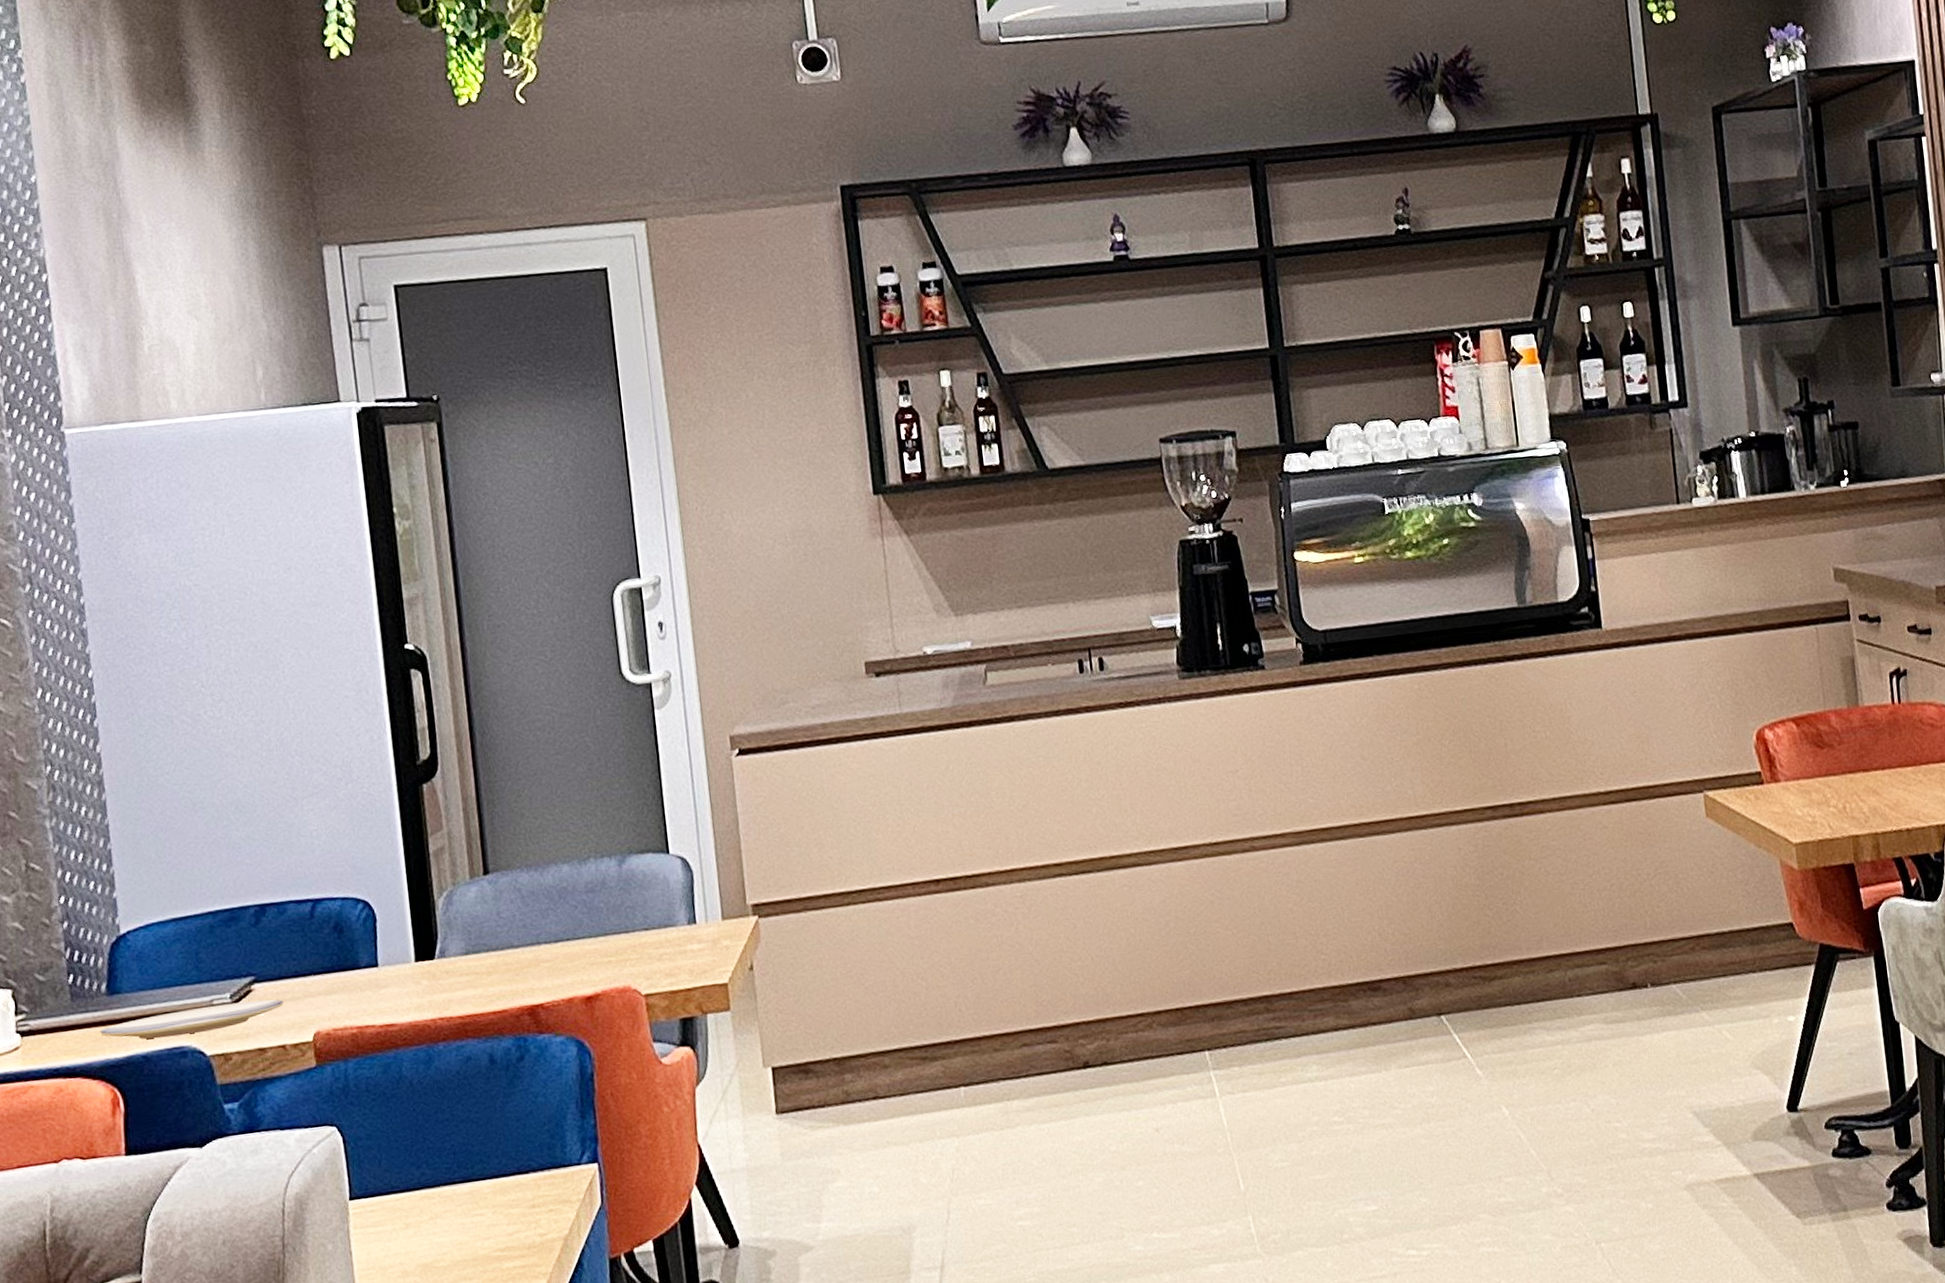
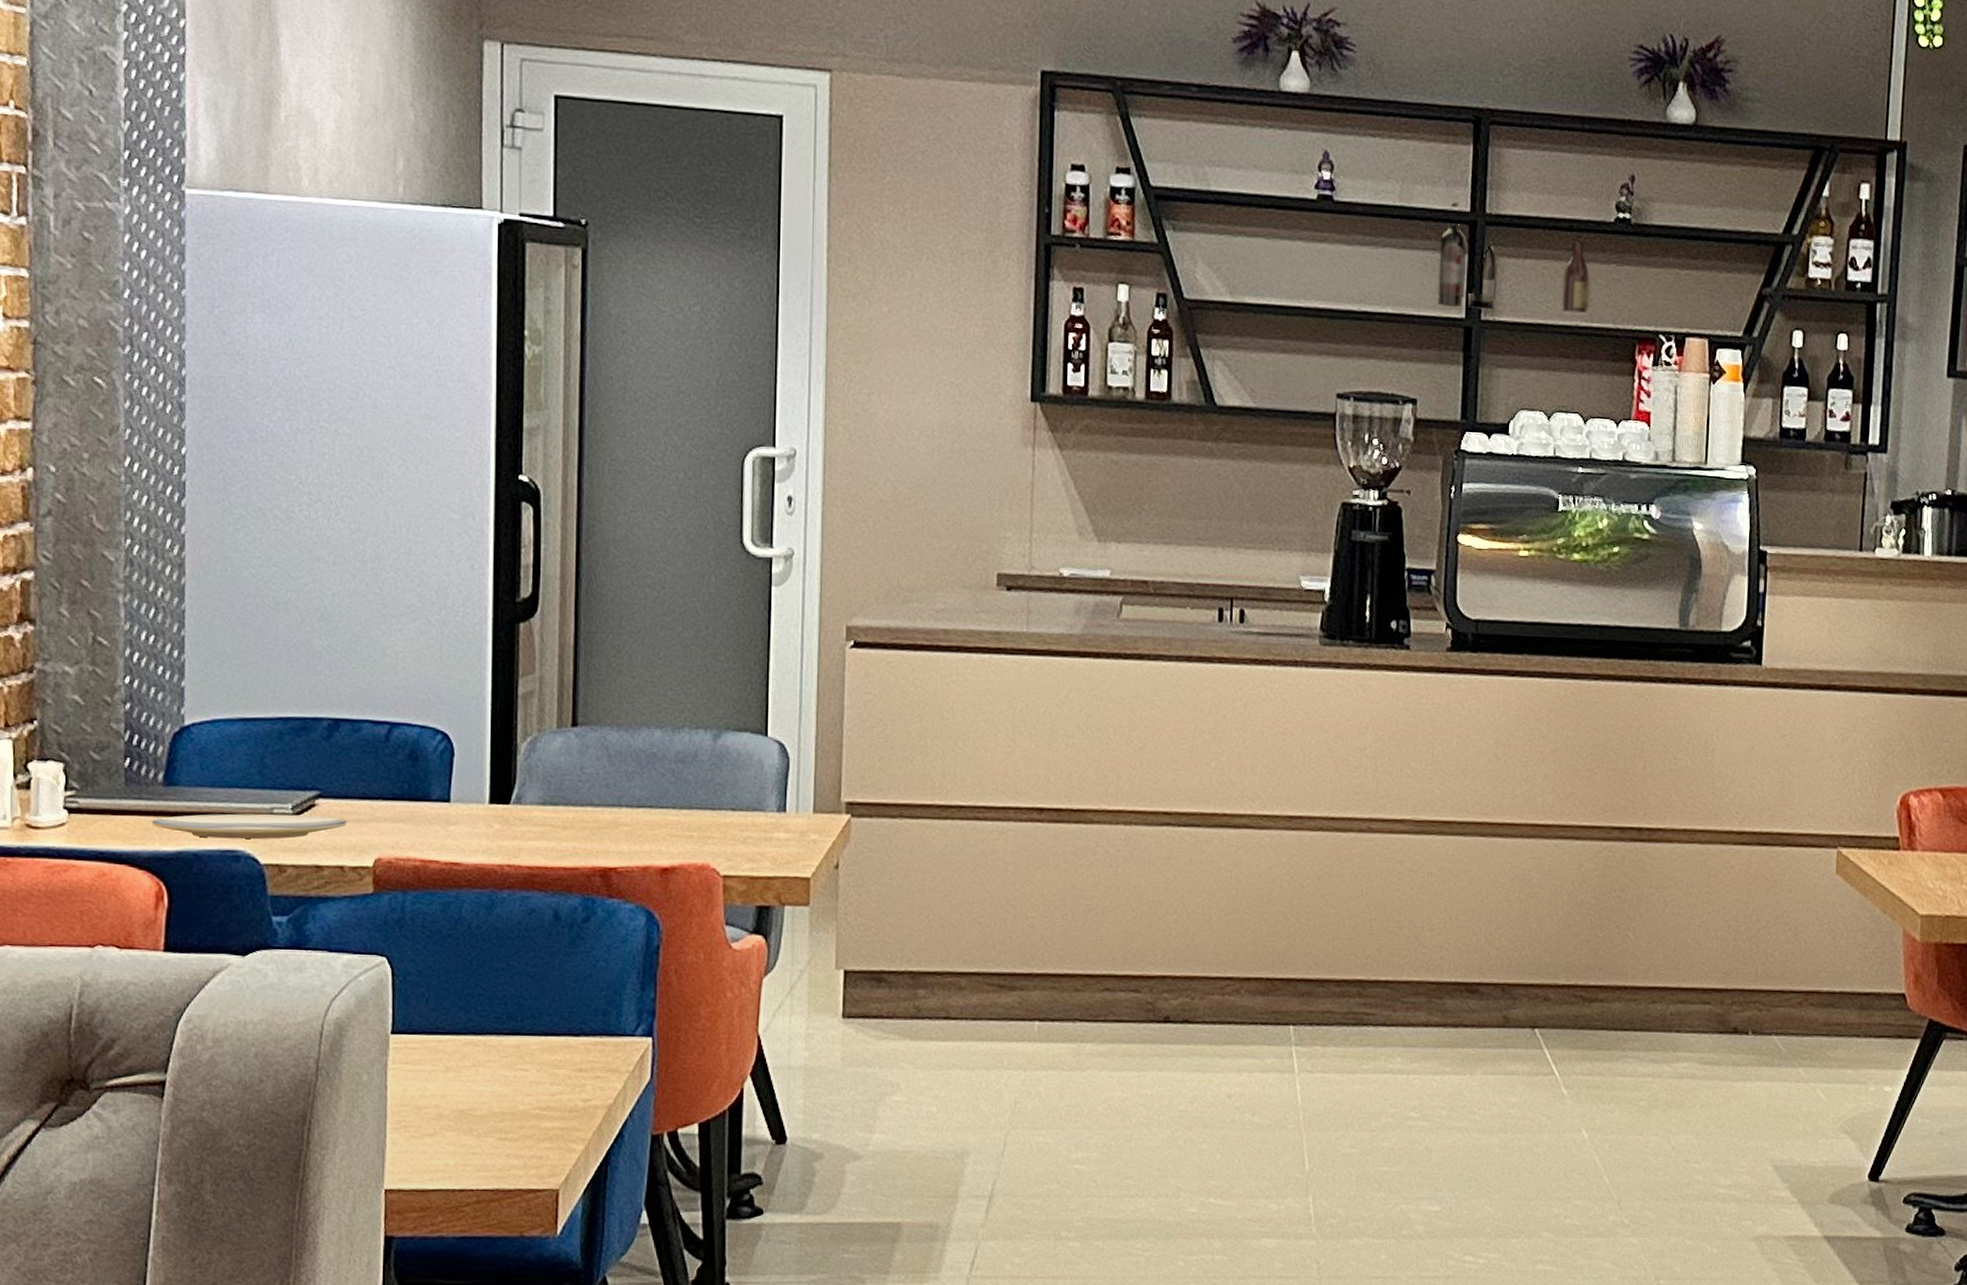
wine bottle: none [1235,242,1265,340] -> present [1437,203,1467,307]
wine bottle: none [1269,273,1296,338] -> present [1468,242,1497,310]
wine bottle: none [1356,251,1384,327] -> present [1562,234,1590,314]

